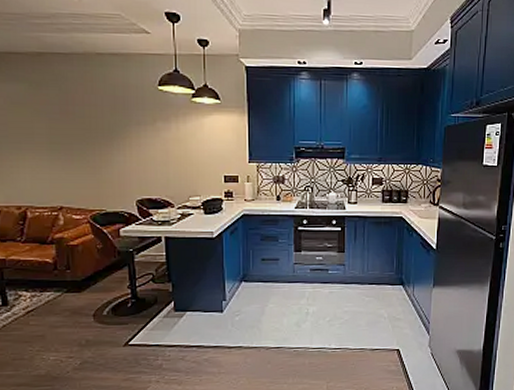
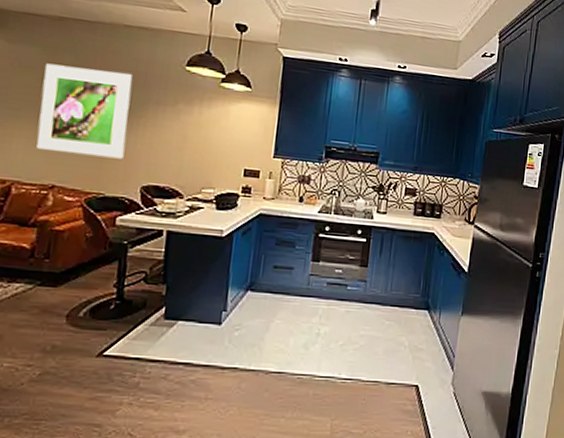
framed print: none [35,98,117,178] -> present [36,63,132,159]

